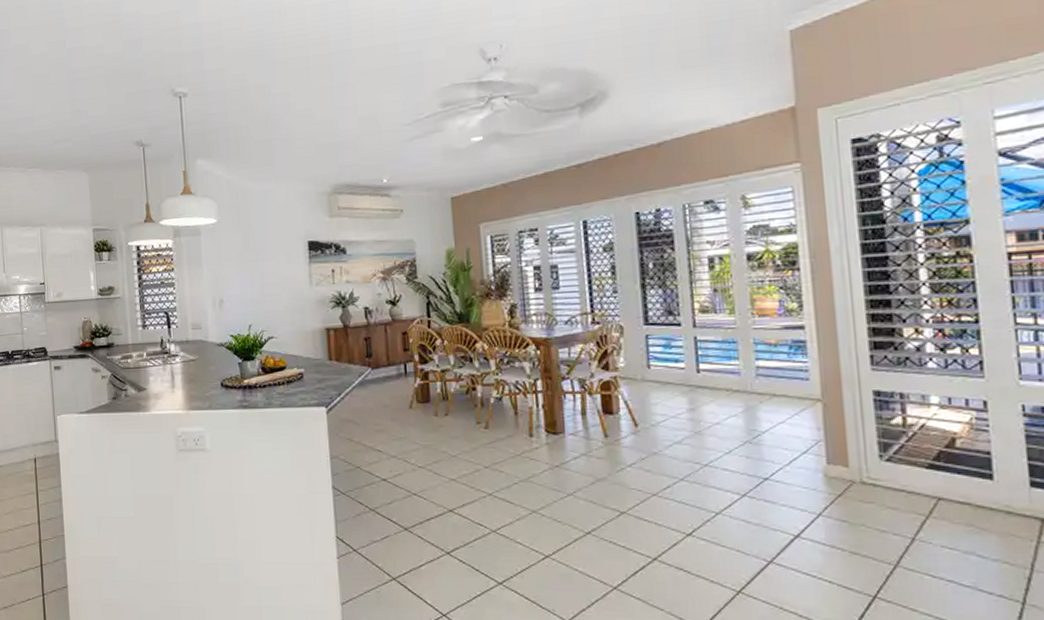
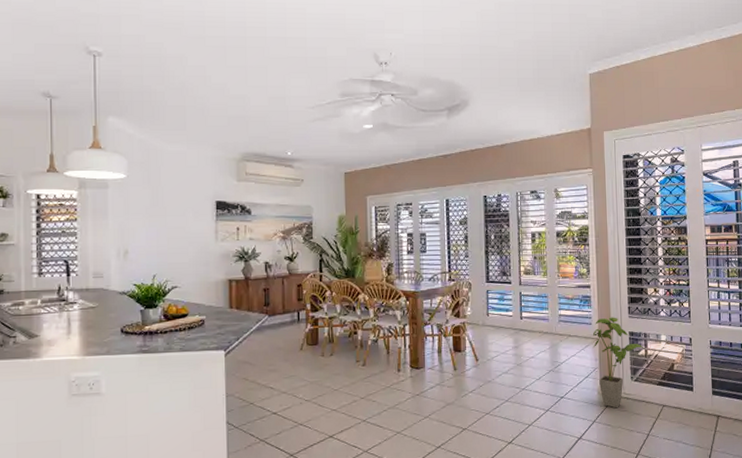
house plant: none [812,369,903,498] -> present [593,317,646,409]

